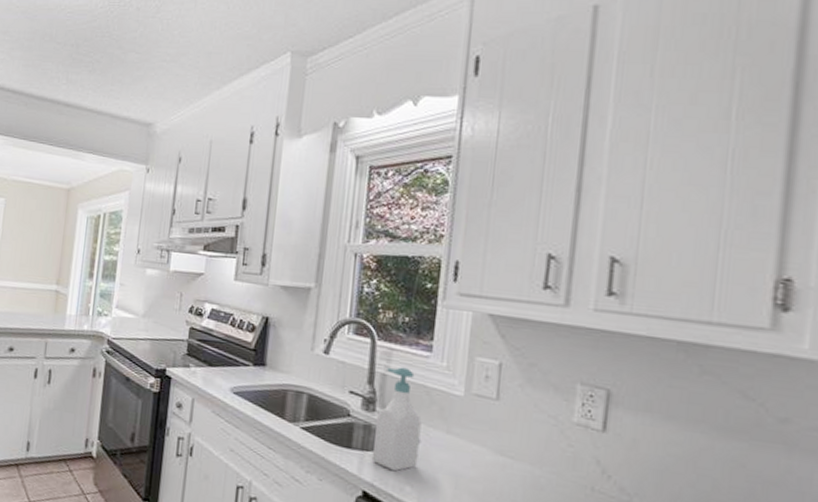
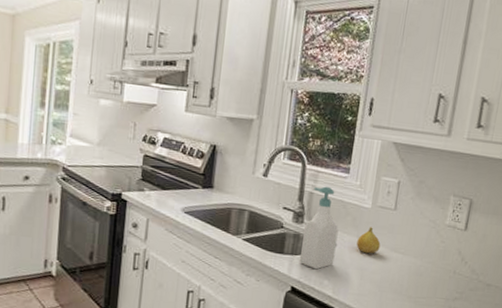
fruit: none [447,420,480,456] -> present [356,227,381,254]

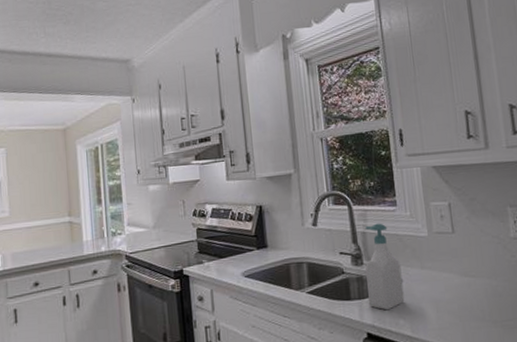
fruit: present [356,227,381,254] -> none [422,255,449,284]

